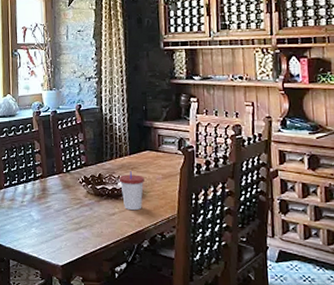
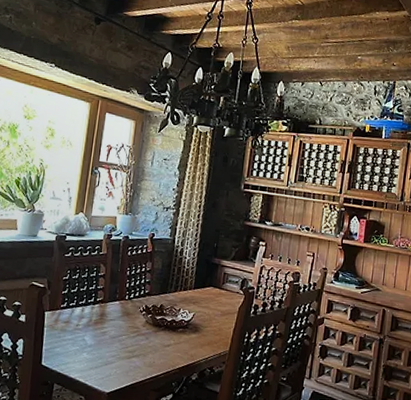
cup: present [119,171,145,210] -> none [179,305,204,343]

